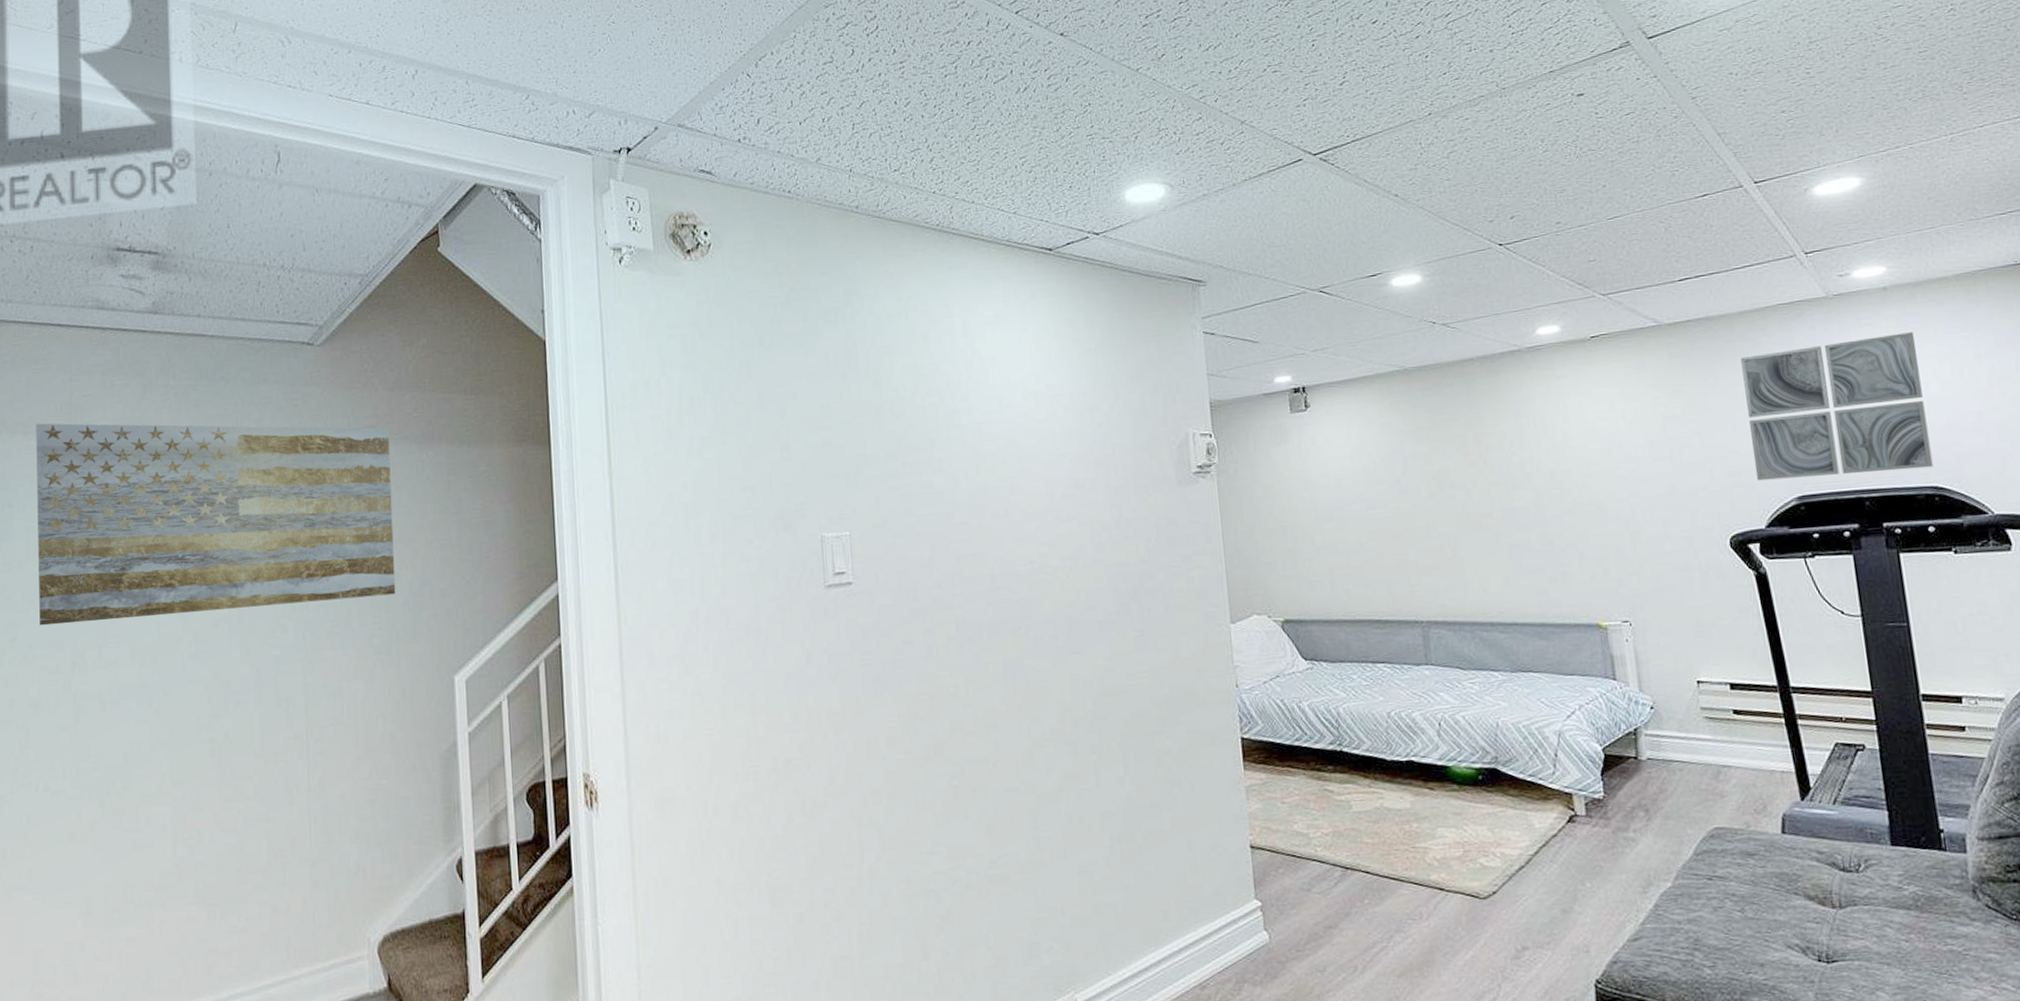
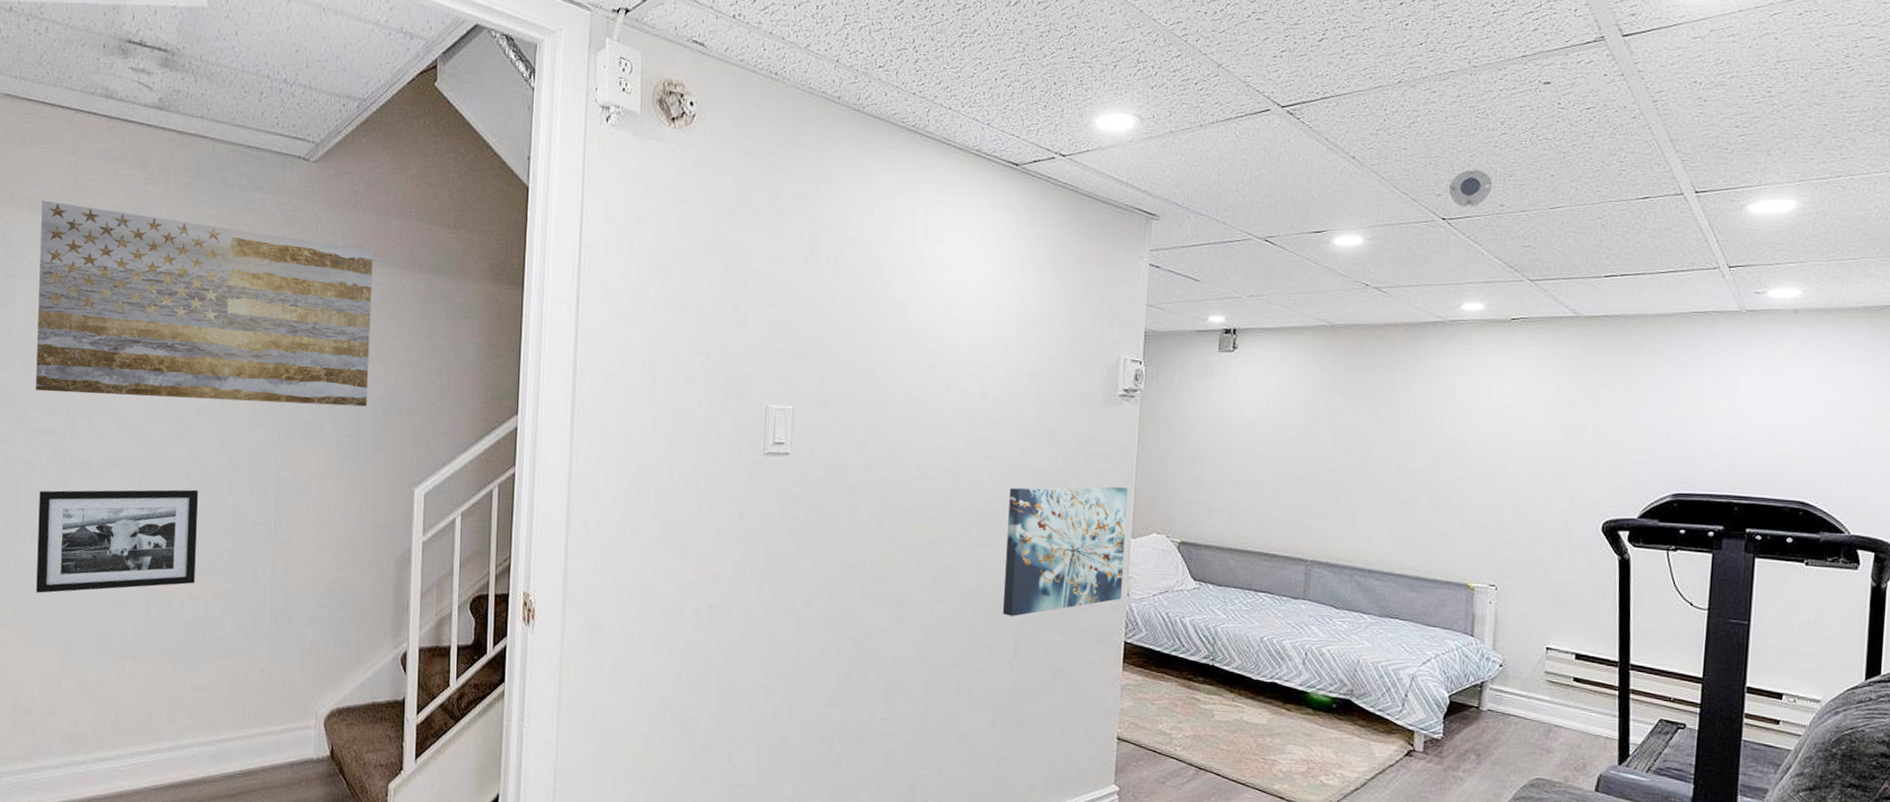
picture frame: none [49,709,224,848] -> present [36,489,199,593]
wall art: none [1092,570,1230,727] -> present [1002,486,1128,617]
smoke detector: none [1499,190,1545,230] -> present [1448,169,1493,207]
wall art: present [1741,332,1934,481] -> none [1638,355,1814,484]

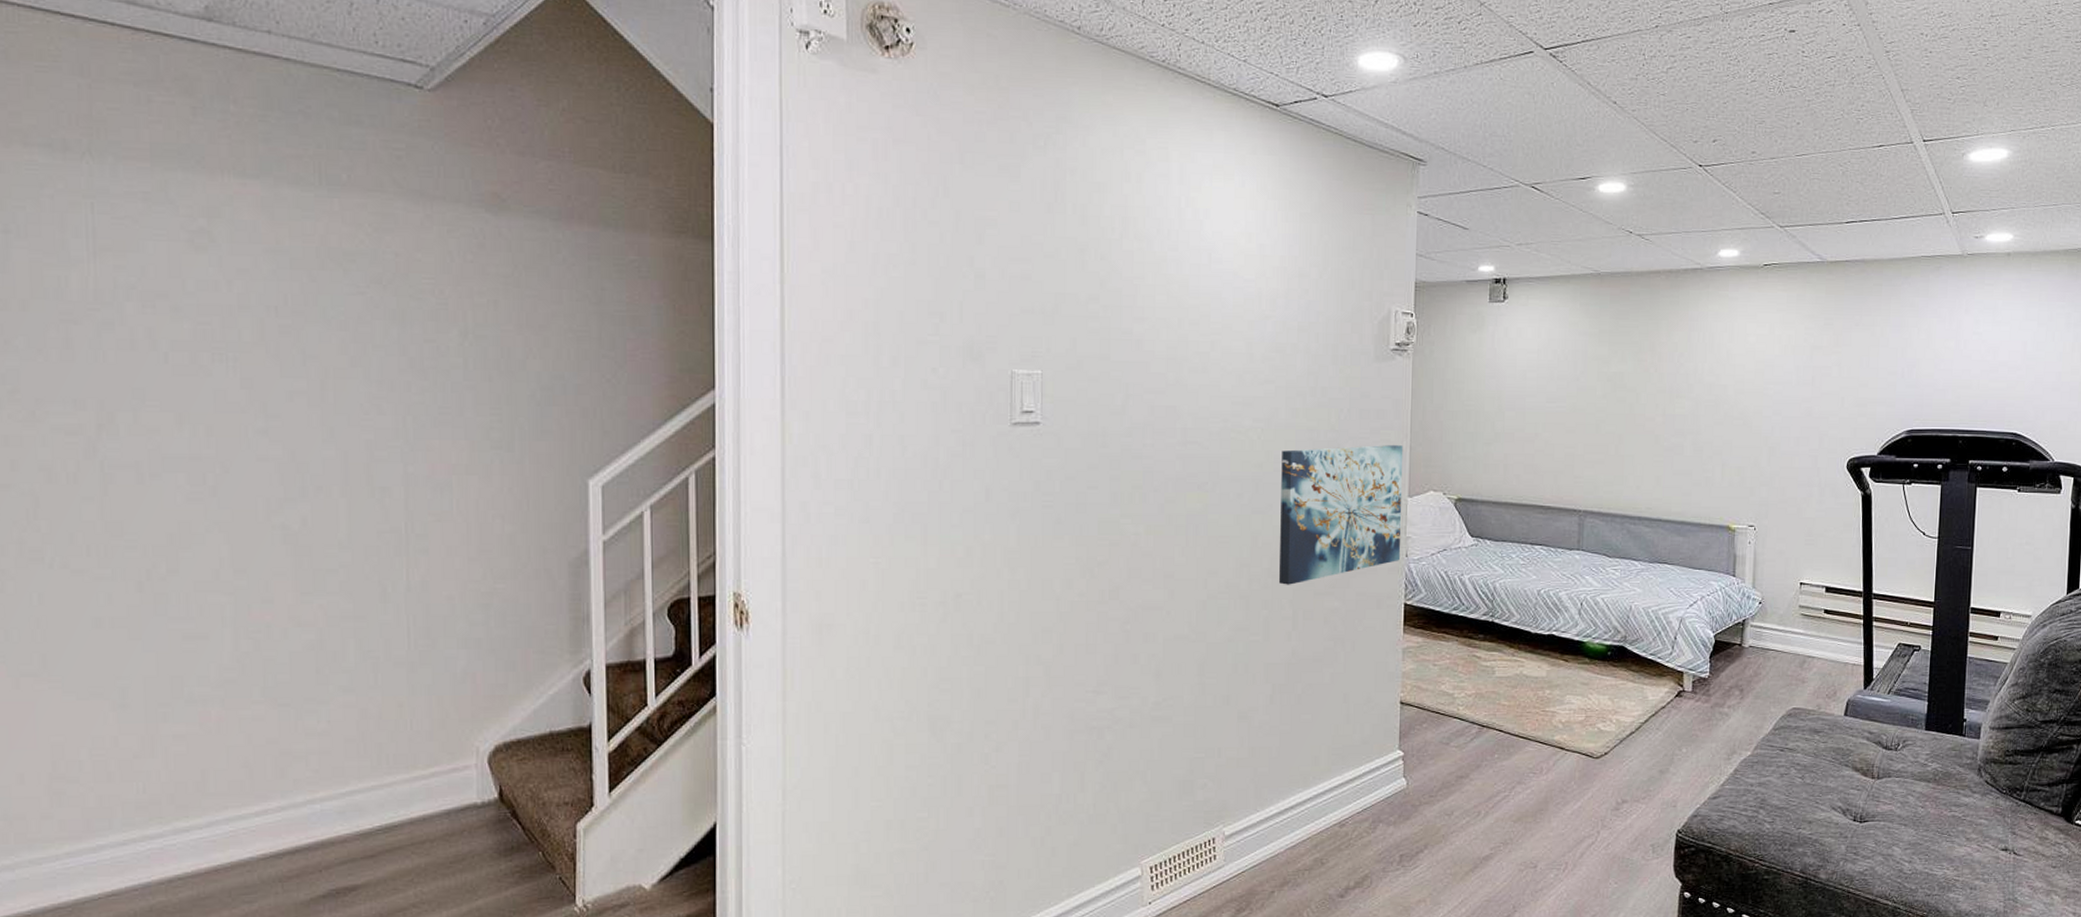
wall art: present [36,200,373,407] -> none [41,134,521,386]
picture frame: present [36,489,199,593] -> none [67,493,301,632]
smoke detector: present [1448,169,1493,207] -> none [1704,116,1745,154]

